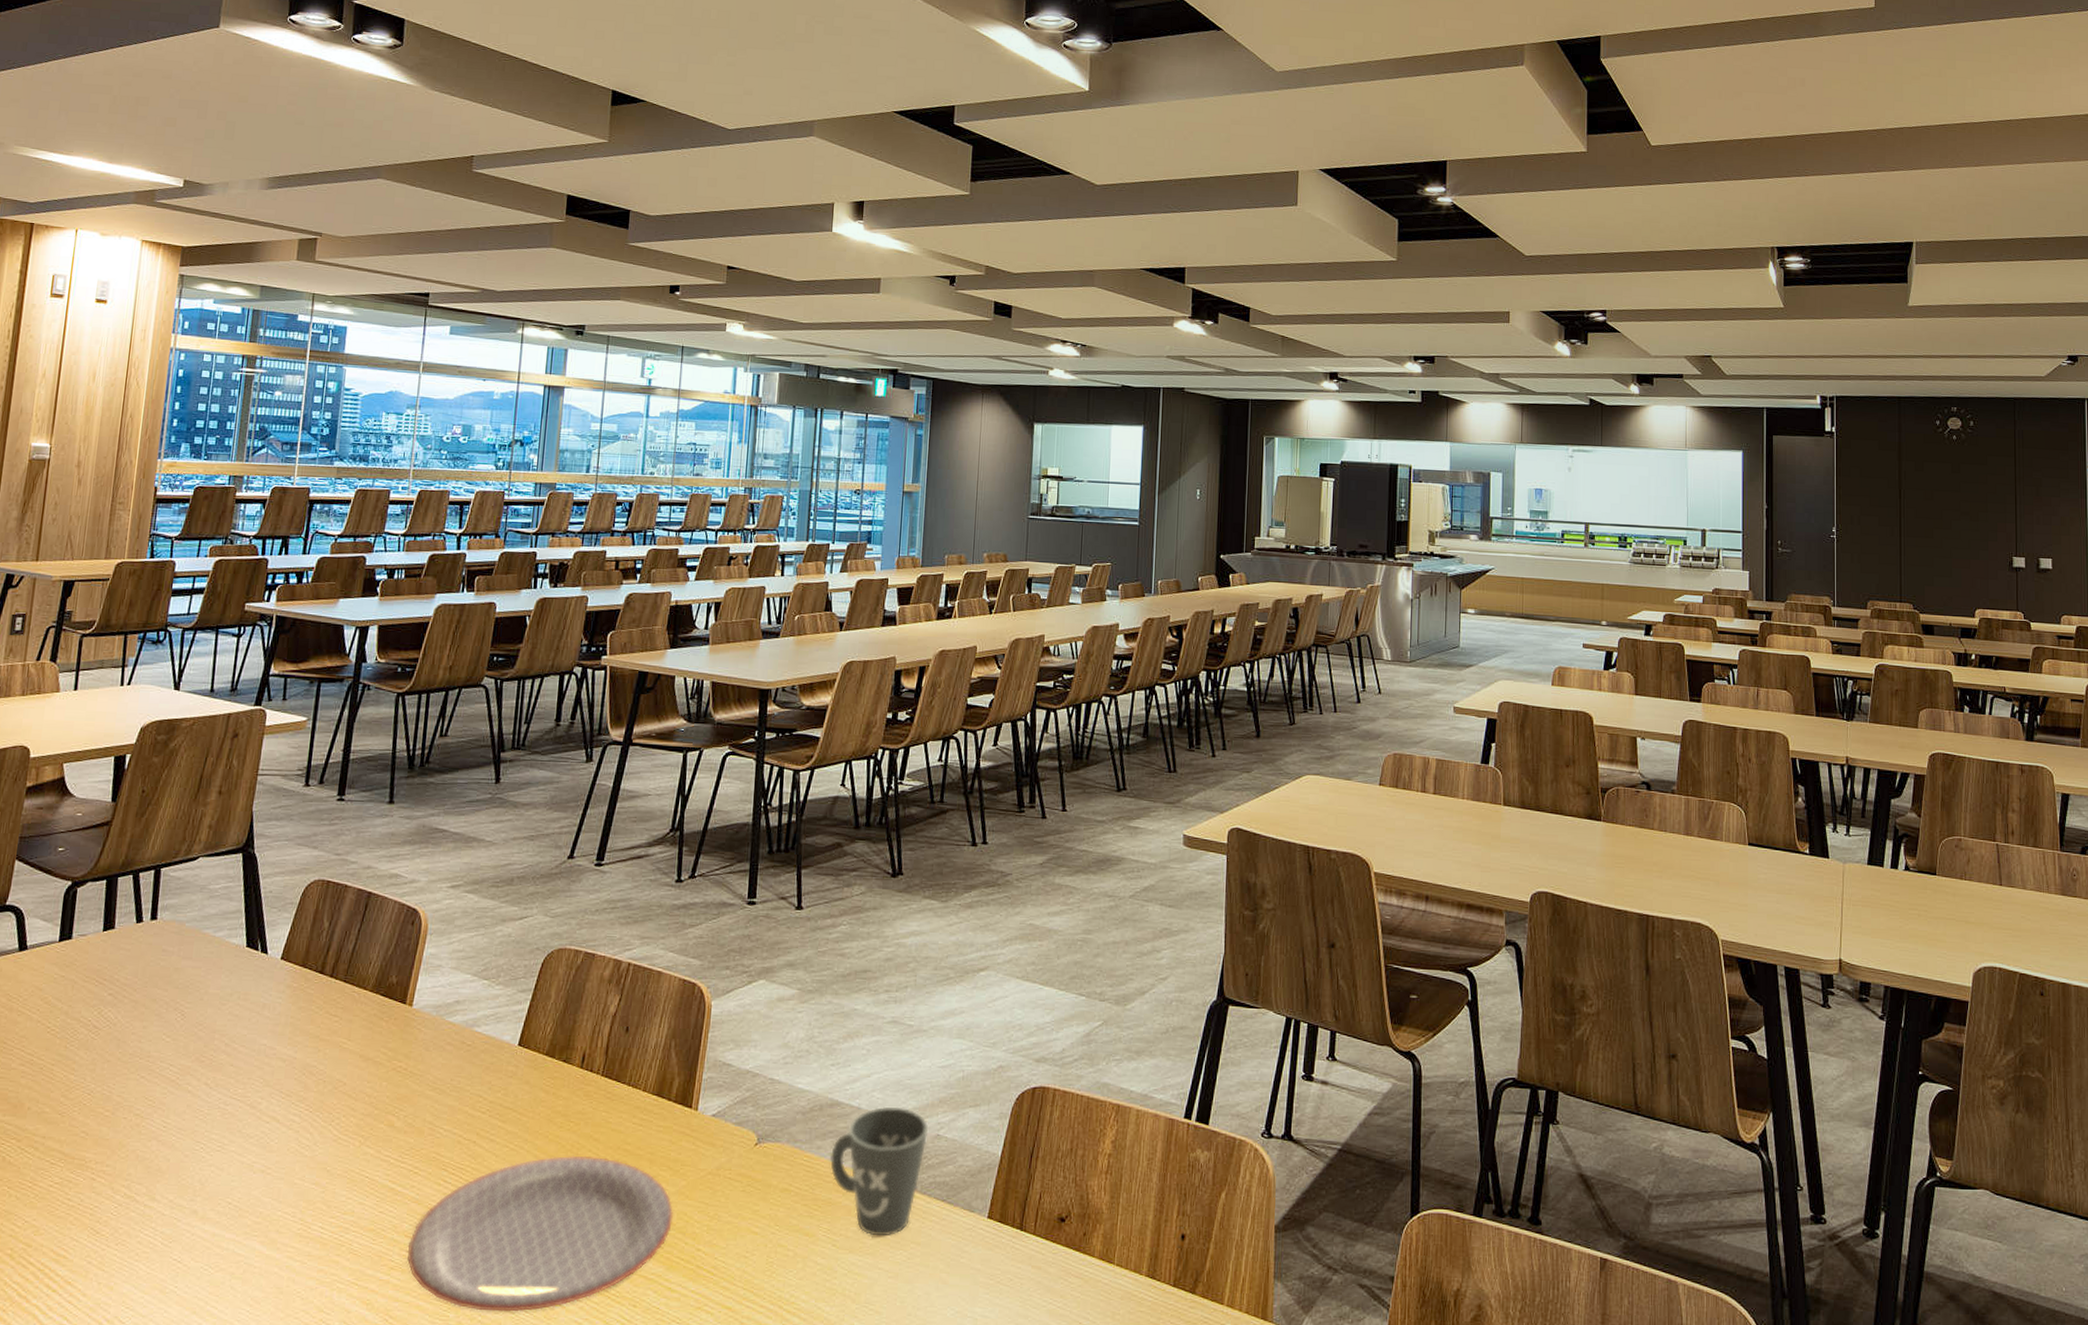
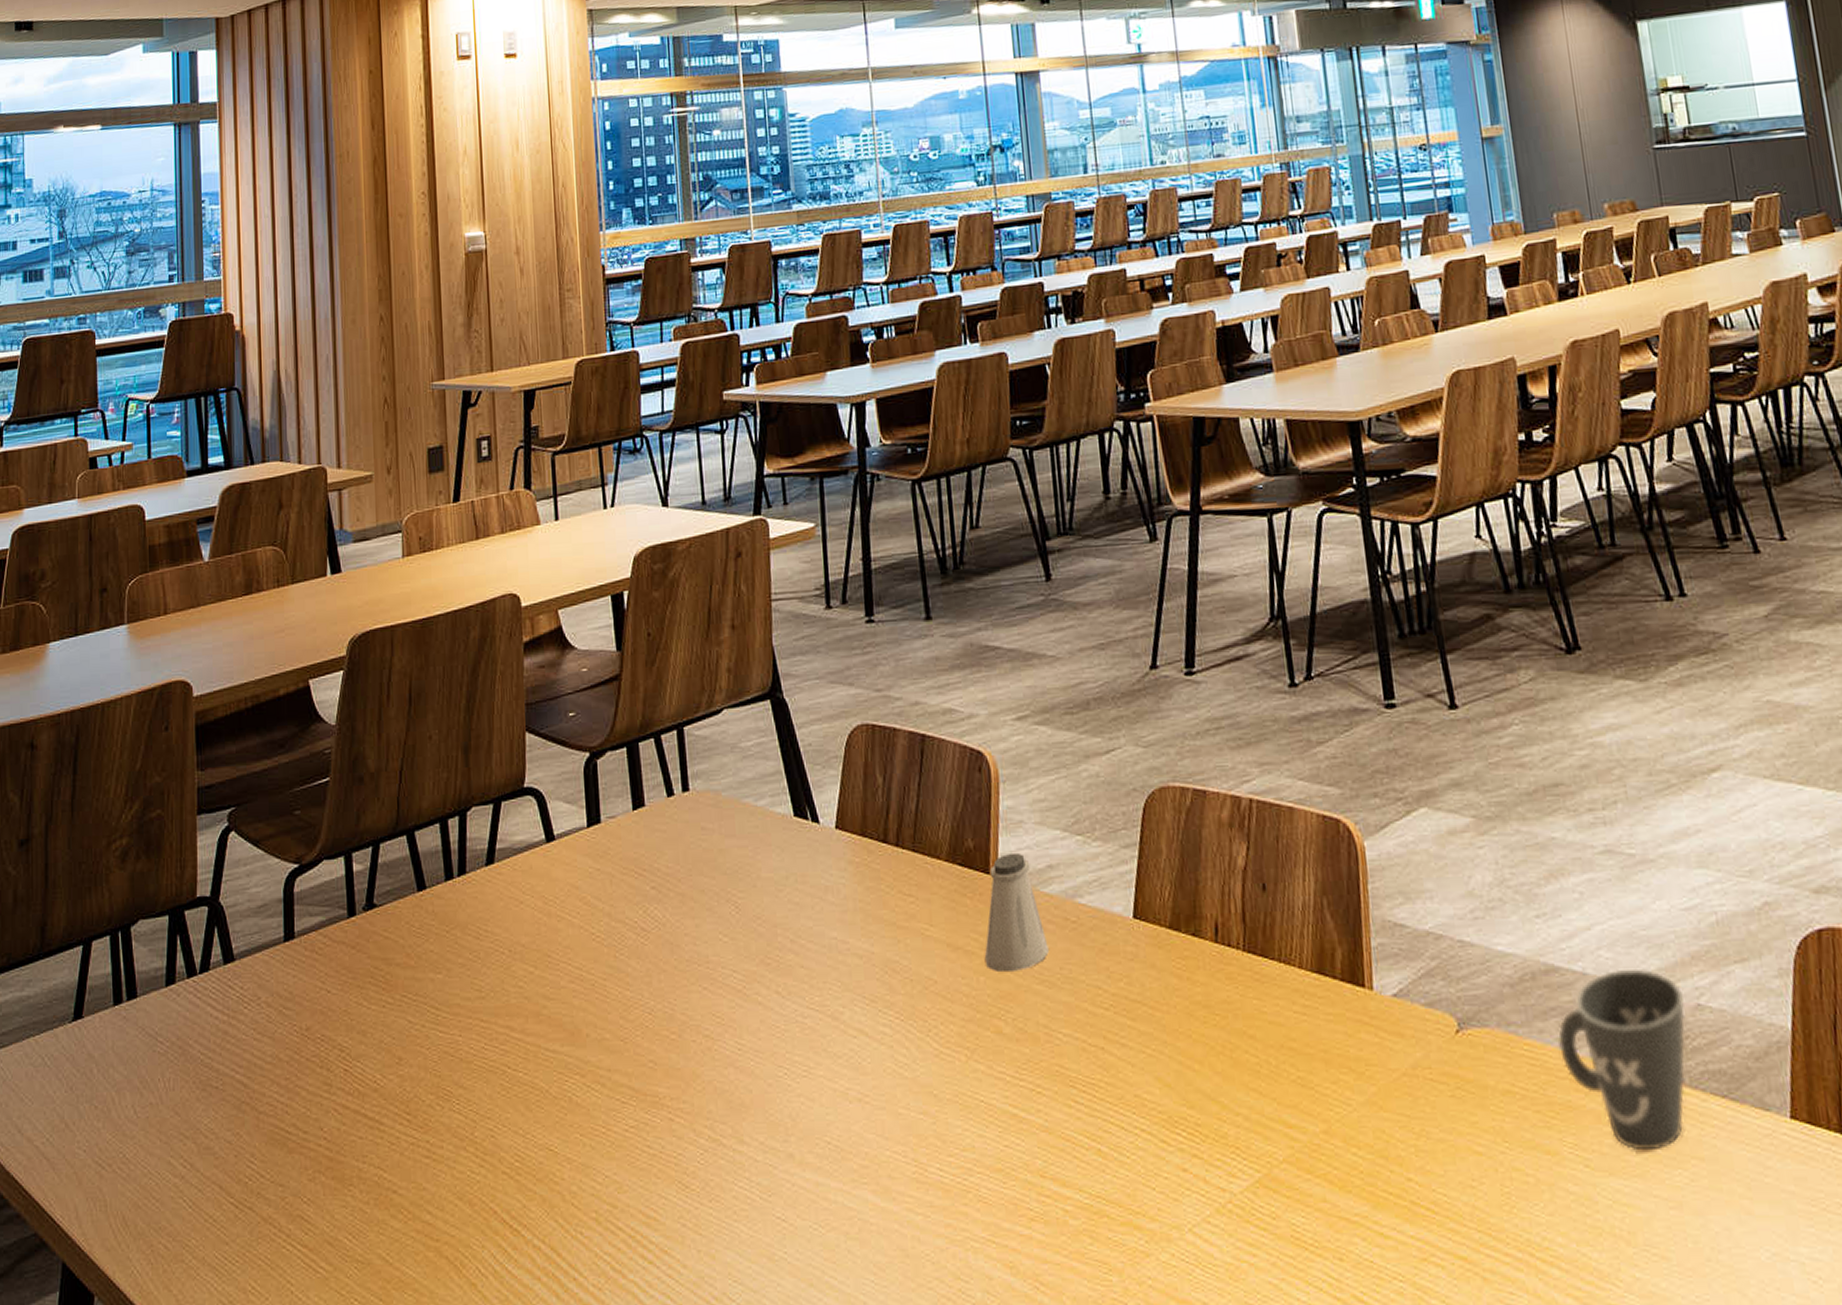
saltshaker: none [389,989,445,1081] -> present [984,852,1050,973]
plate: present [406,1155,674,1312] -> none [1045,1058,1369,1273]

